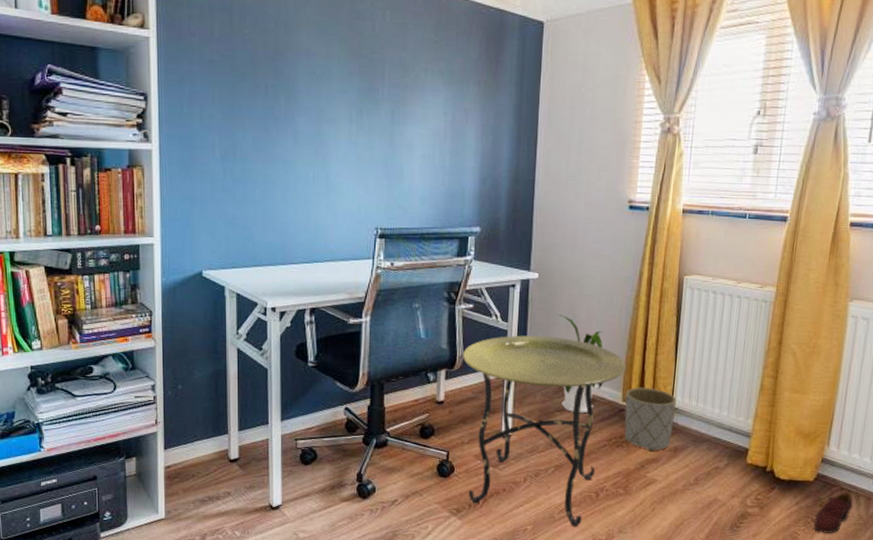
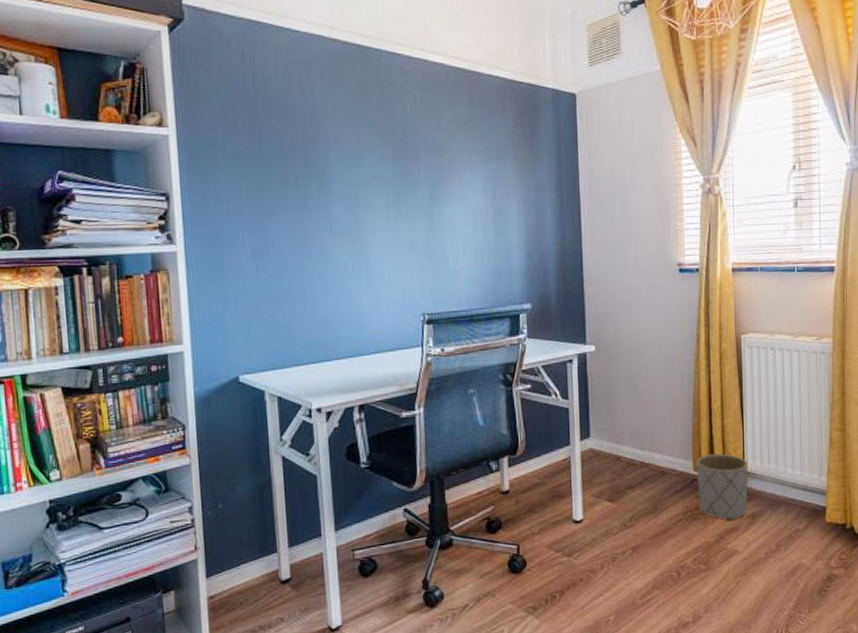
side table: present [462,335,626,527] -> none [524,410,694,612]
house plant: present [559,314,603,414] -> none [620,386,672,489]

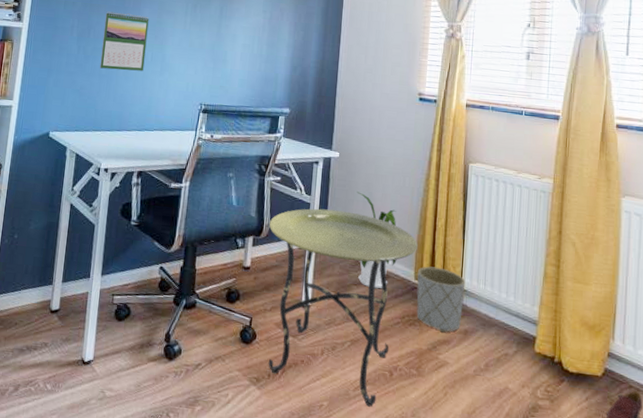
calendar: none [284,215,345,289] -> present [99,11,149,72]
side table: none [524,410,694,612] -> present [268,208,418,407]
house plant: none [620,386,672,489] -> present [357,192,397,289]

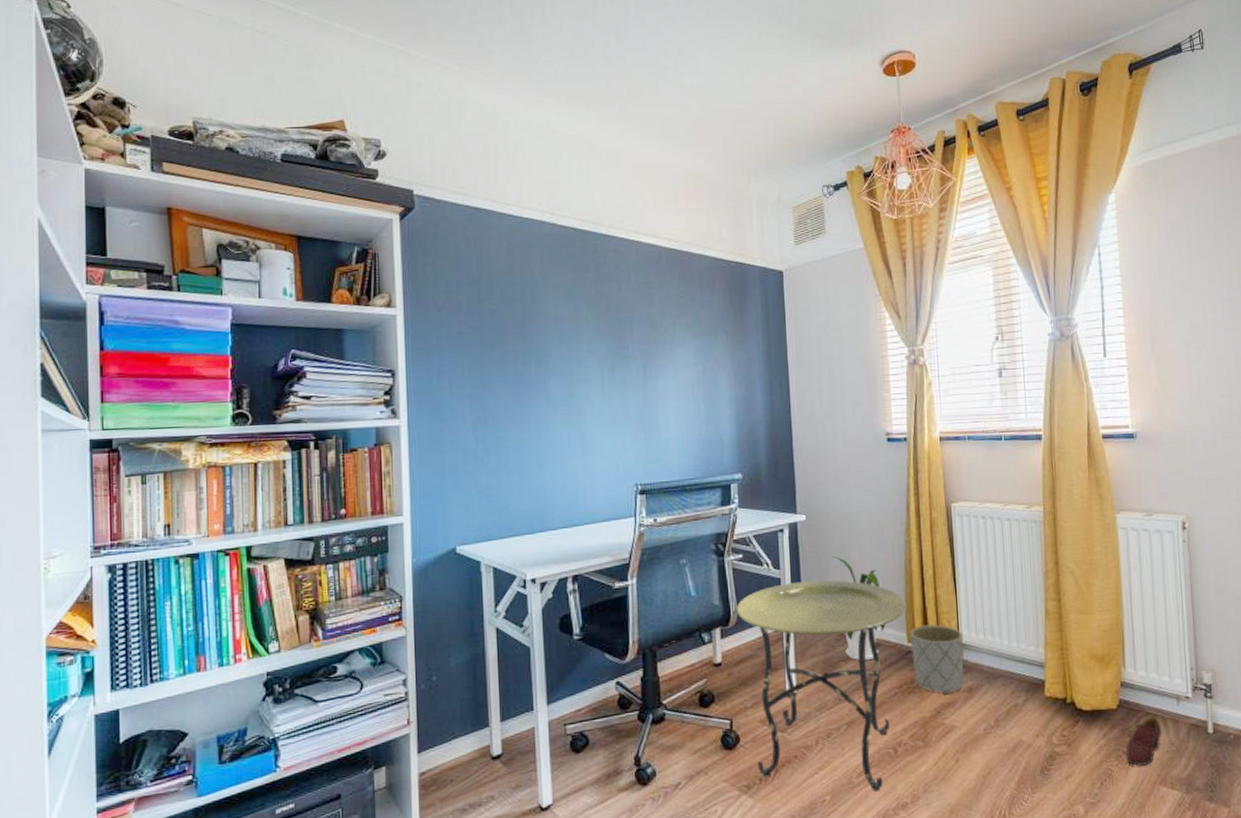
calendar: present [99,11,149,72] -> none [503,389,561,461]

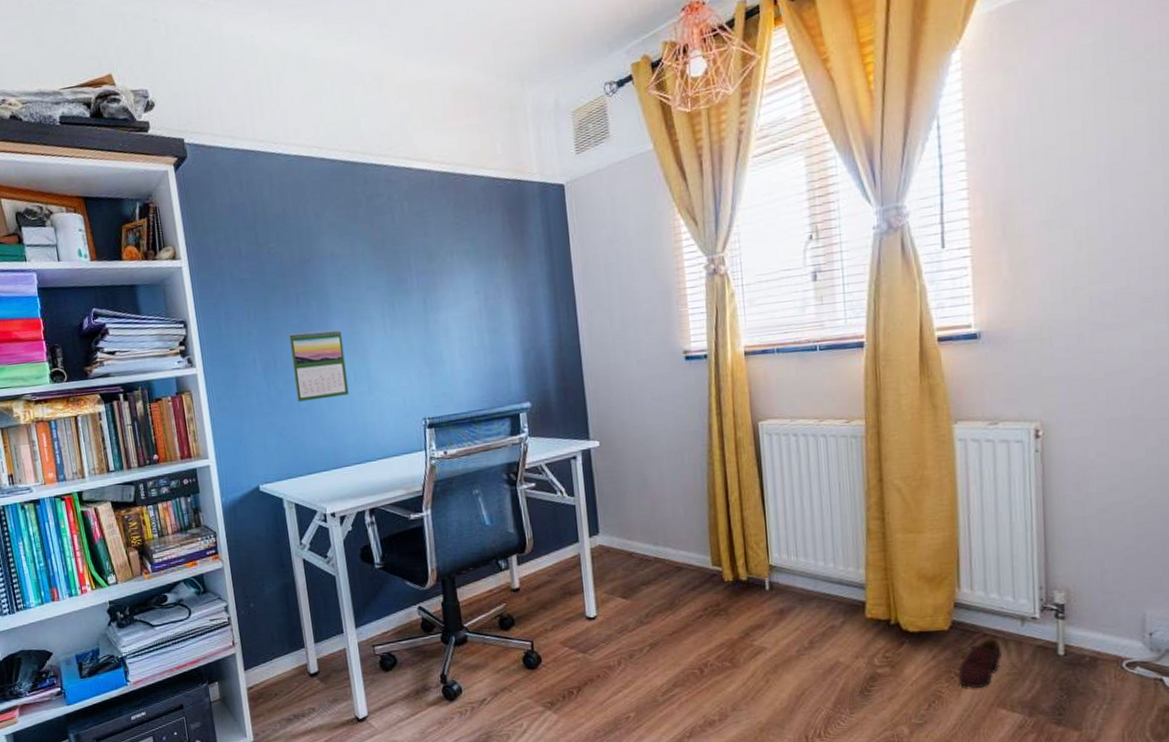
calendar: none [503,389,561,461] -> present [288,329,349,402]
side table: present [736,580,907,792] -> none [531,505,710,709]
house plant: present [831,556,886,661] -> none [628,481,688,584]
planter: present [909,624,964,695] -> none [714,547,774,617]

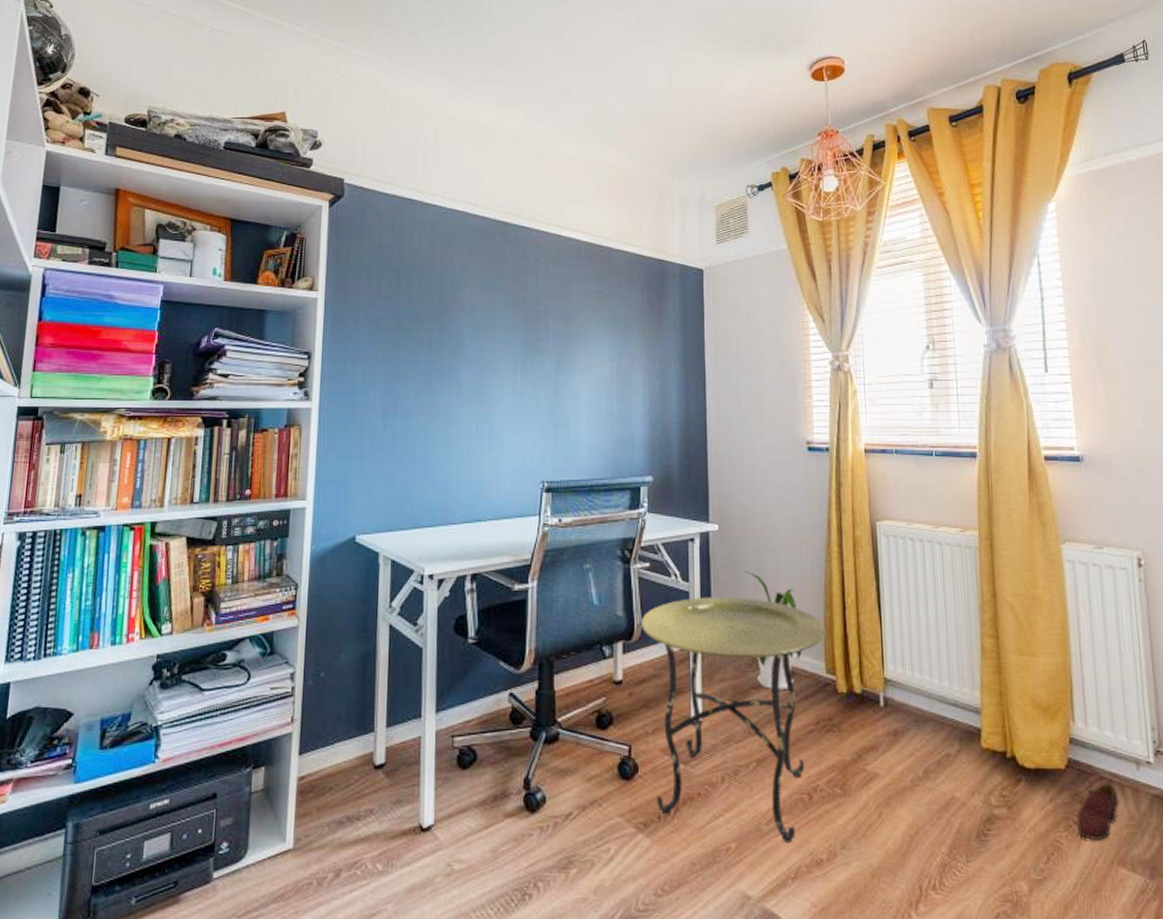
calendar: present [288,329,349,402] -> none [413,378,470,449]
side table: none [531,505,710,709] -> present [640,597,826,843]
house plant: none [628,481,688,584] -> present [745,571,802,691]

